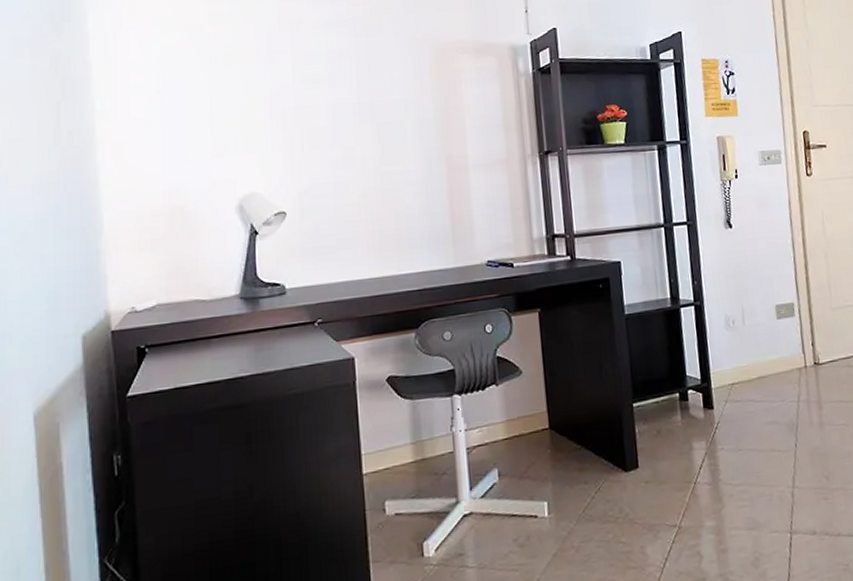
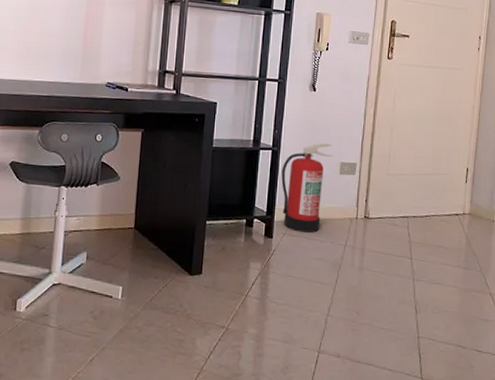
fire extinguisher: none [709,285,766,396] -> present [281,143,333,233]

